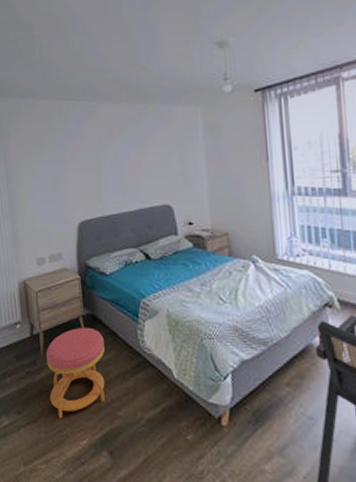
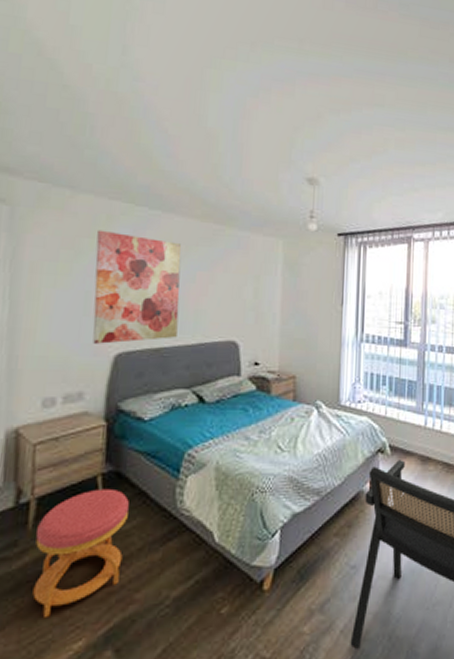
wall art: none [54,125,122,215] -> present [93,230,181,344]

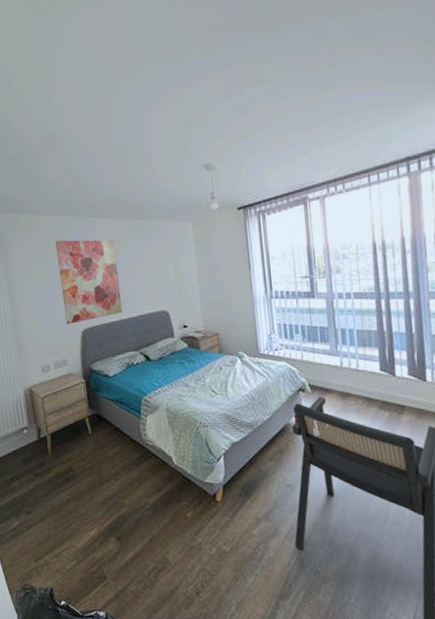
stool: present [33,488,129,619] -> none [54,426,112,514]

